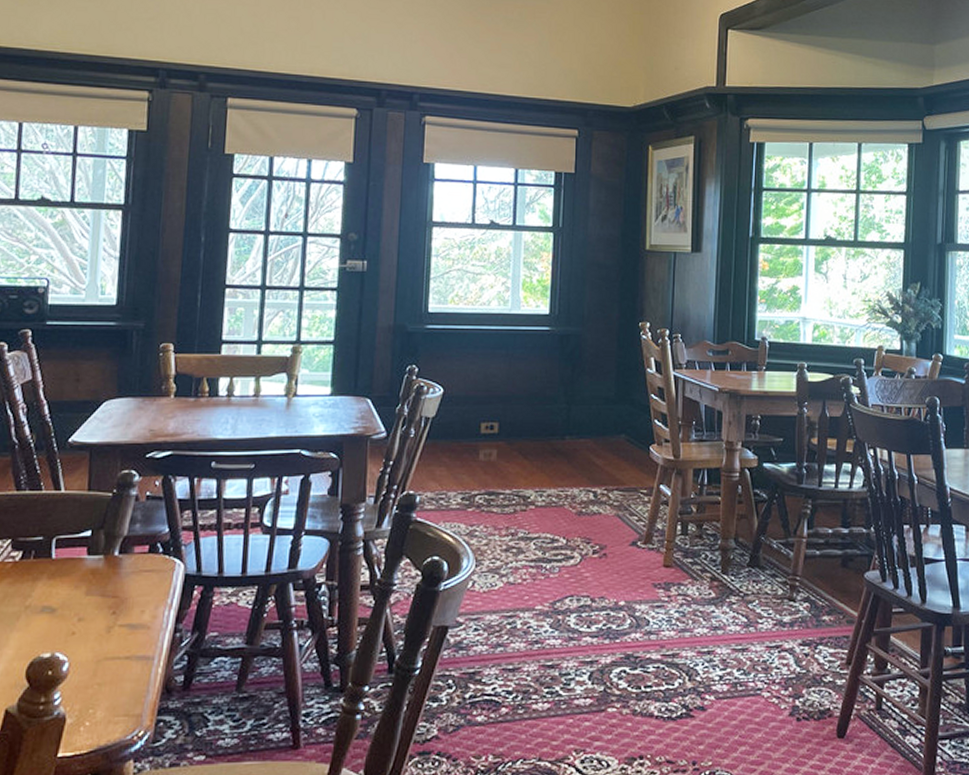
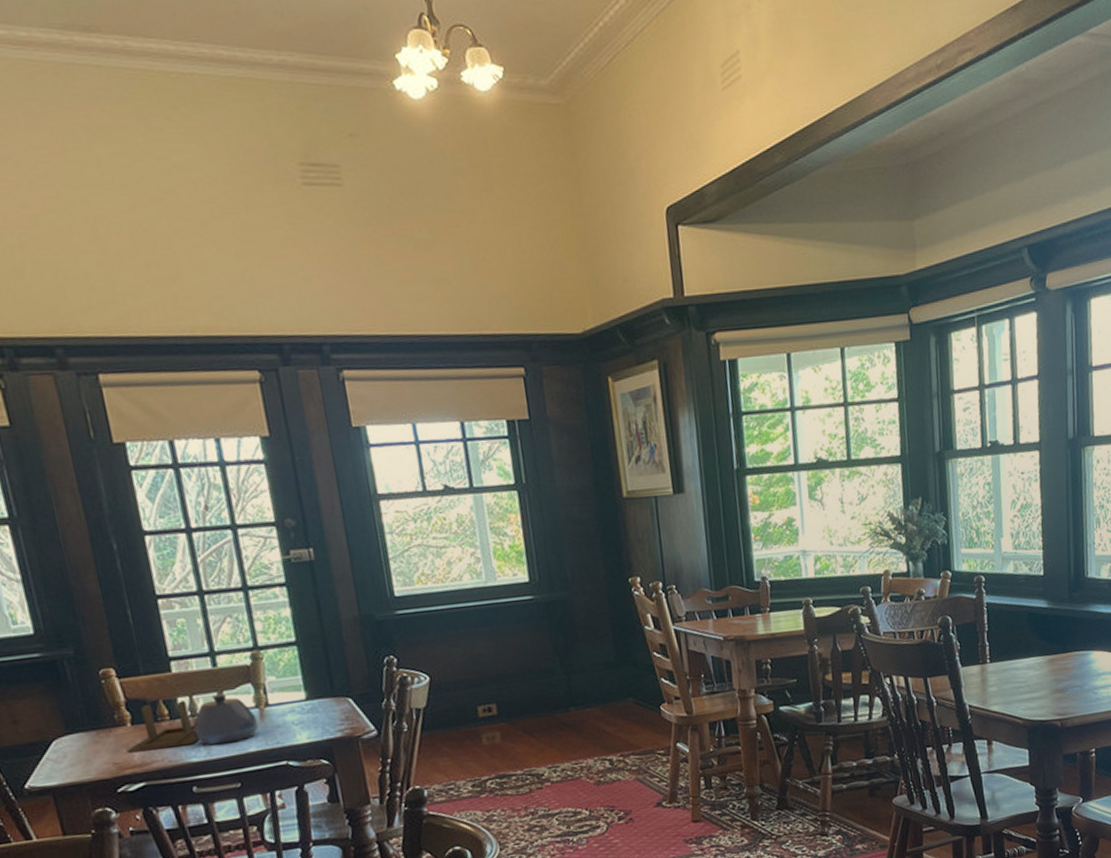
napkin holder: none [163,381,229,423] -> present [126,700,199,753]
sugar bowl: none [225,380,284,426] -> present [193,694,259,746]

